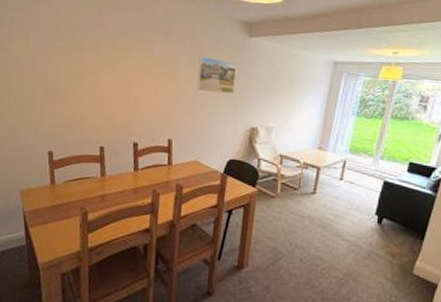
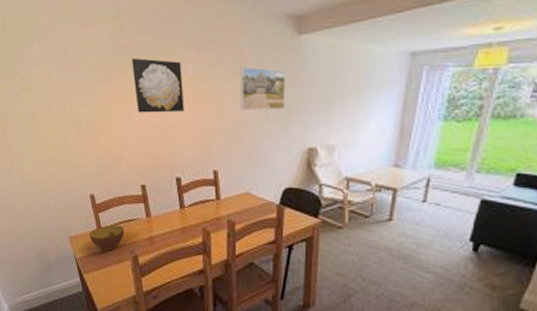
bowl: none [41,181,78,206] -> present [89,224,125,251]
wall art: none [105,37,150,87] -> present [132,58,184,113]

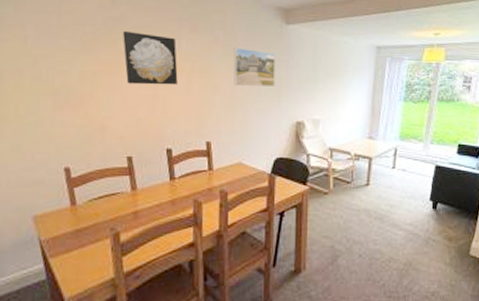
bowl: present [89,224,125,251] -> none [60,200,105,229]

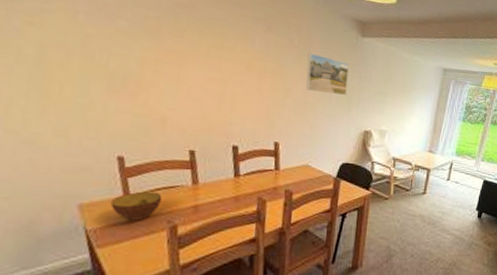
bowl: none [60,200,105,229] -> present [110,191,162,221]
wall art: present [123,31,178,85] -> none [190,21,249,83]

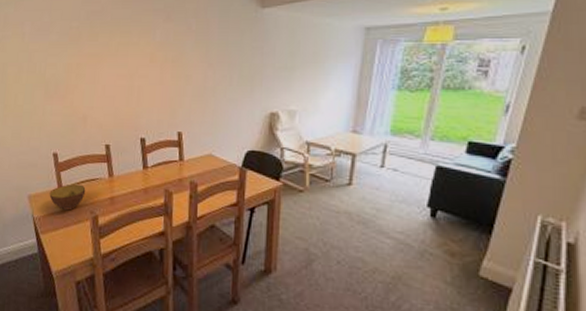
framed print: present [306,52,349,95] -> none [206,35,249,75]

